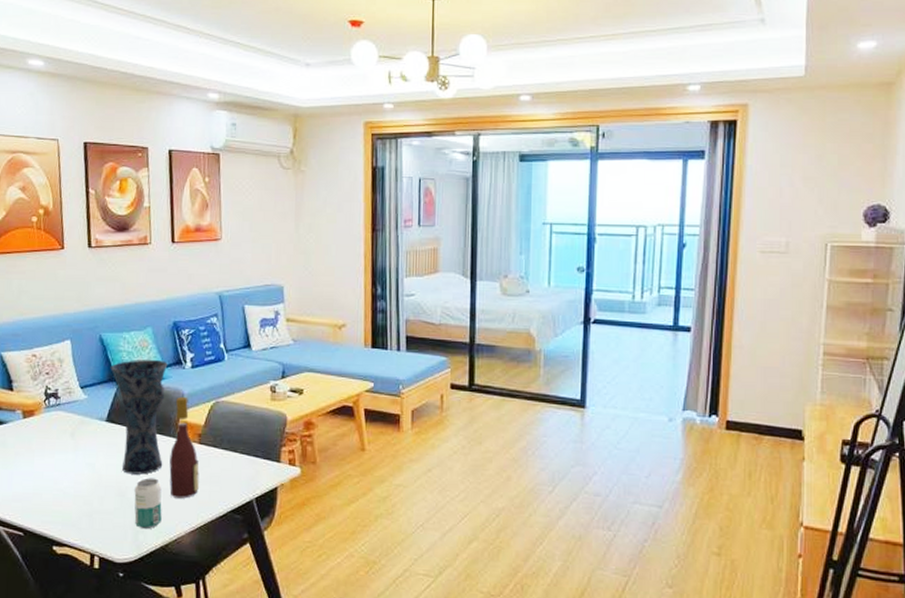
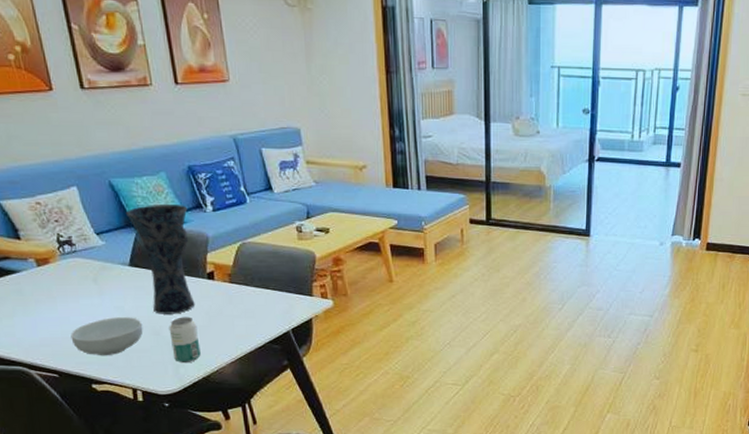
cereal bowl: none [41,475,110,516] -> present [70,317,143,356]
wine bottle: present [169,396,199,499] -> none [200,239,235,334]

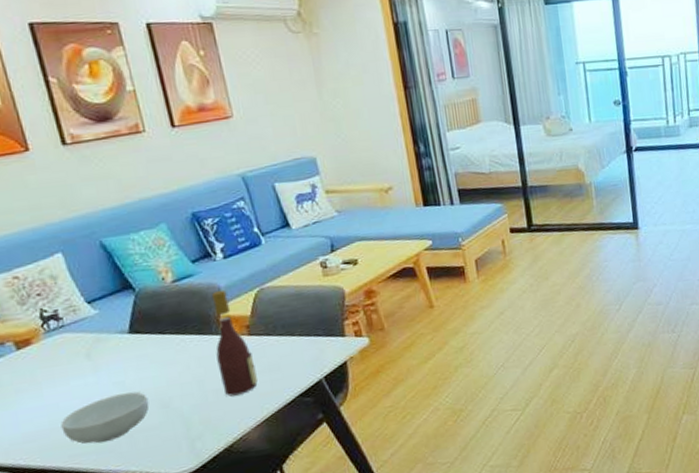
vase: present [125,203,195,314] -> none [121,256,210,384]
beverage can: present [169,317,201,364] -> none [180,381,220,436]
wine bottle: none [200,239,235,334] -> present [211,289,258,397]

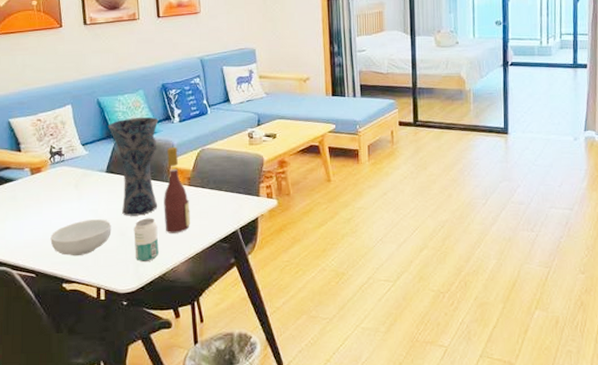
vase: none [121,256,210,384] -> present [107,116,159,216]
beverage can: none [180,381,220,436] -> present [134,218,159,263]

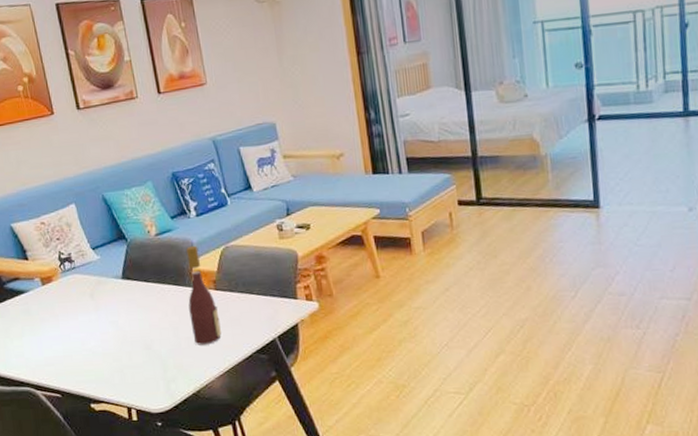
cereal bowl: present [50,219,112,257] -> none [71,332,136,374]
vase: present [107,116,159,216] -> none [117,212,183,327]
beverage can: present [134,218,159,263] -> none [159,328,190,379]

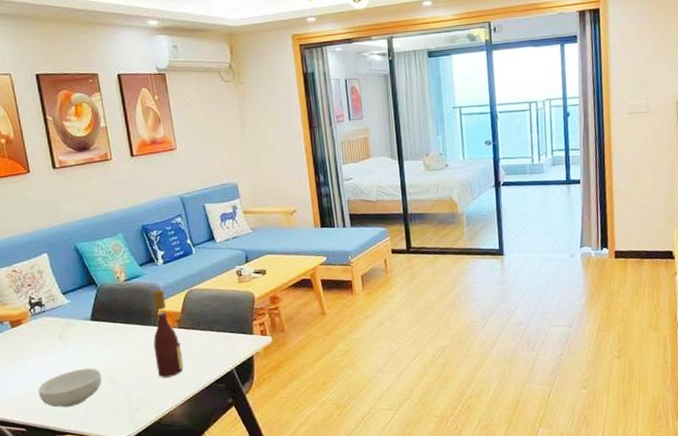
cereal bowl: none [71,332,136,374] -> present [38,368,102,408]

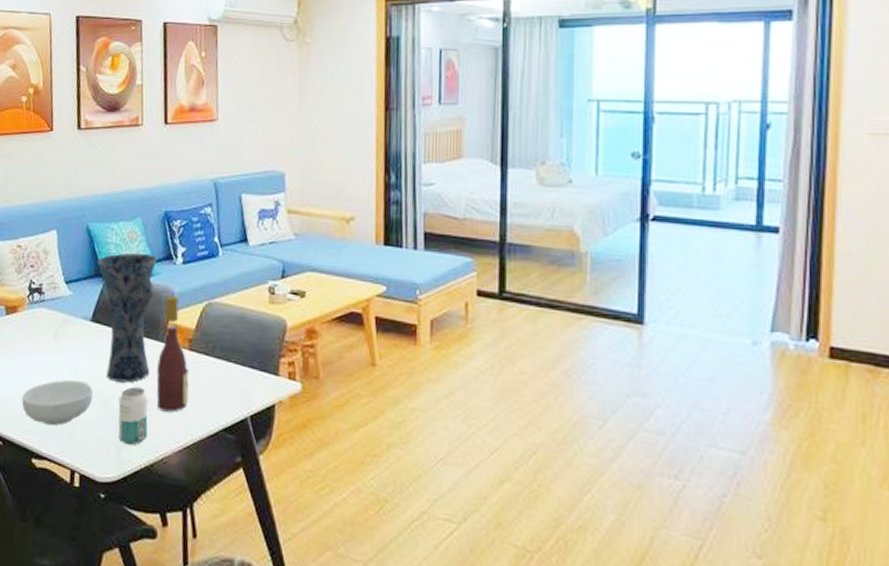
vase: none [88,260,148,363] -> present [96,252,158,383]
beverage can: none [125,363,153,409] -> present [118,386,148,446]

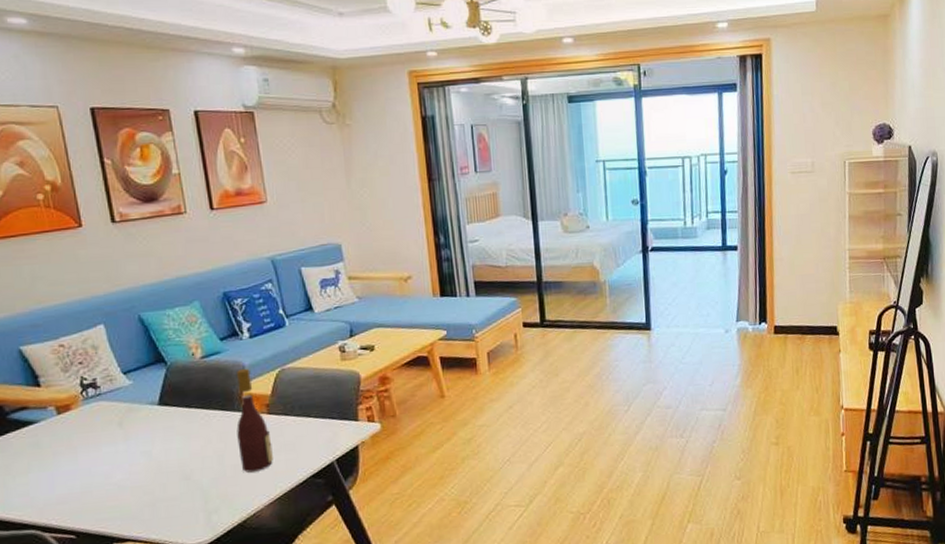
cereal bowl: present [21,380,93,426] -> none [91,462,172,510]
vase: present [96,252,158,383] -> none [155,333,230,456]
beverage can: present [118,386,148,446] -> none [201,455,236,510]

